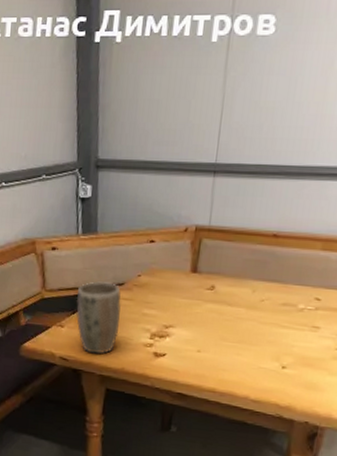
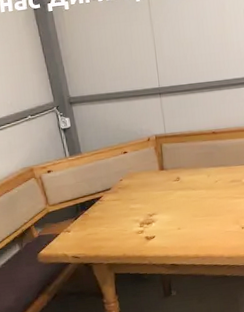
plant pot: present [76,281,121,354] -> none [75,190,115,248]

